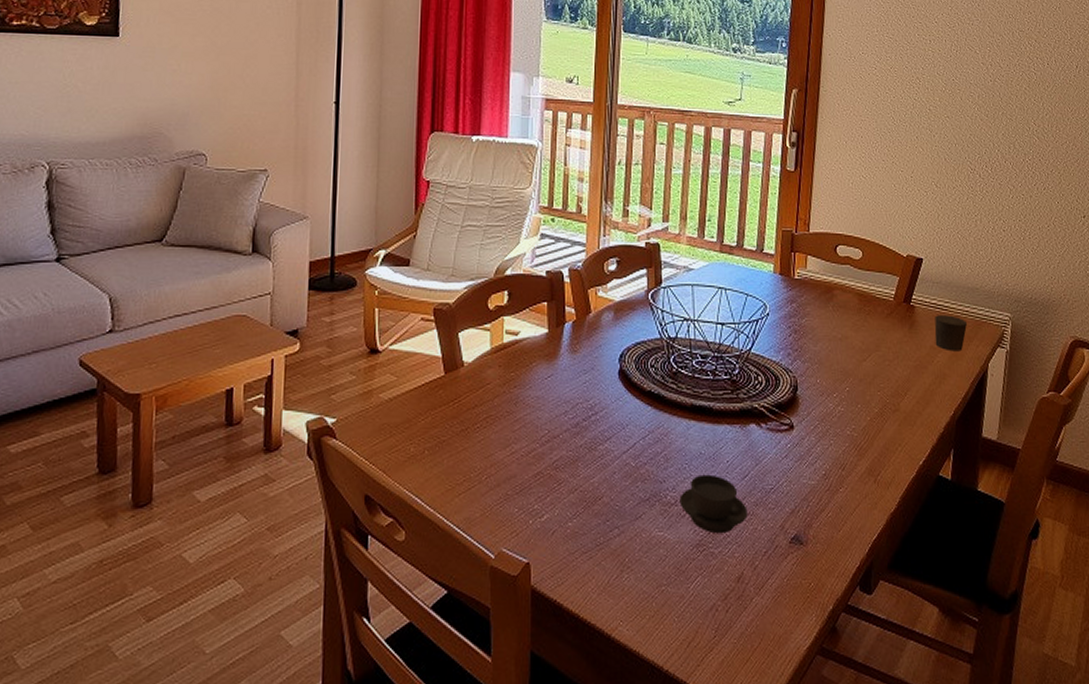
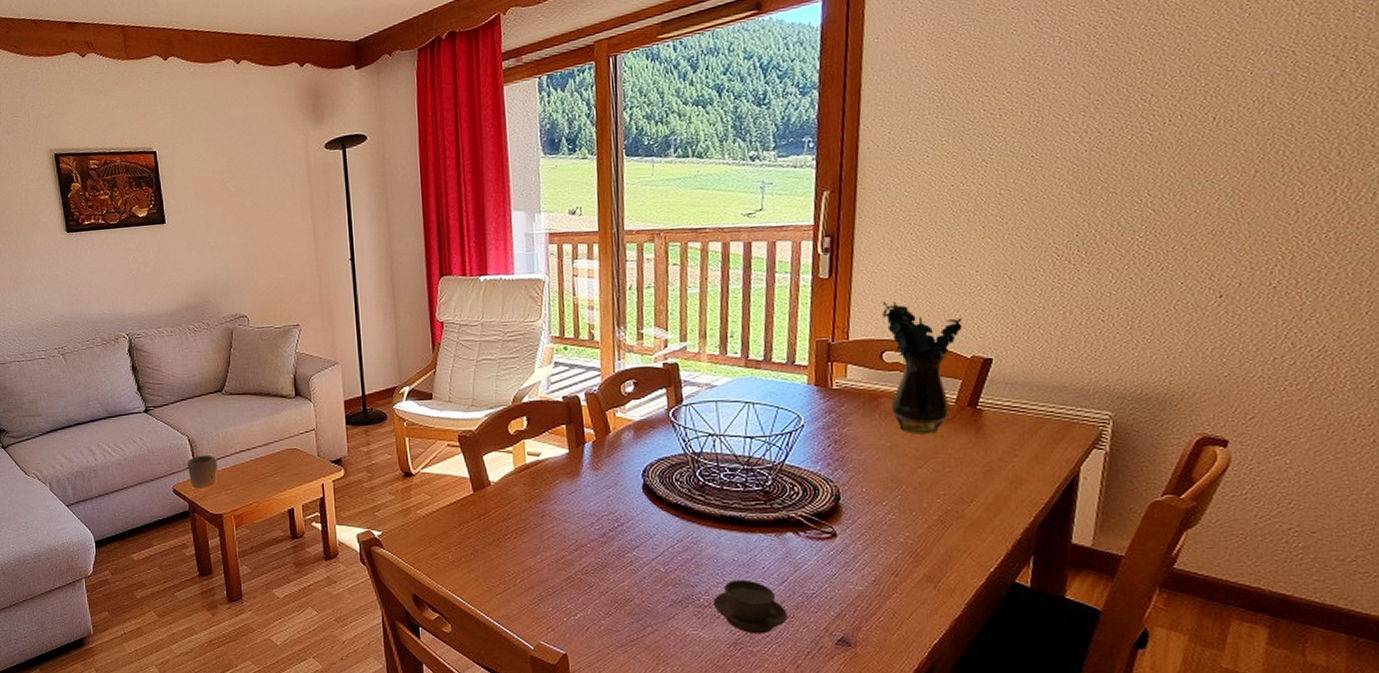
mug: none [103,318,143,361] -> present [187,454,218,489]
vase: none [837,197,900,329] -> present [882,300,963,435]
candle: present [934,315,968,352] -> none [1008,417,1053,456]

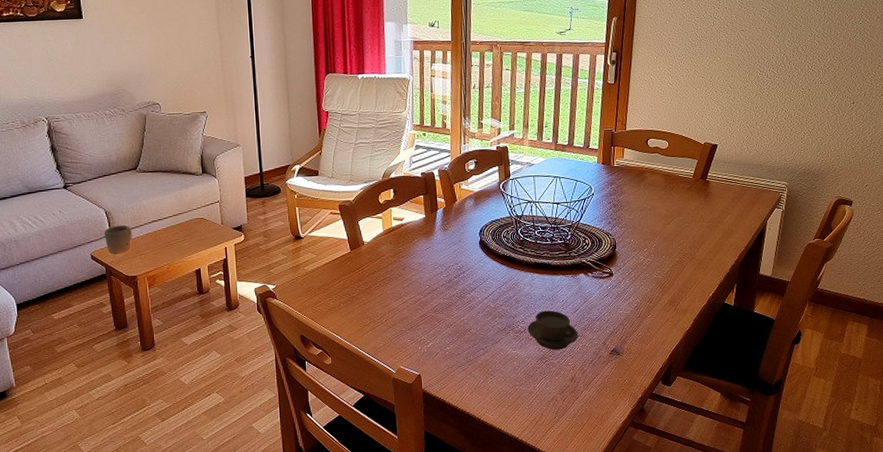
vase: present [882,300,963,435] -> none [649,101,700,200]

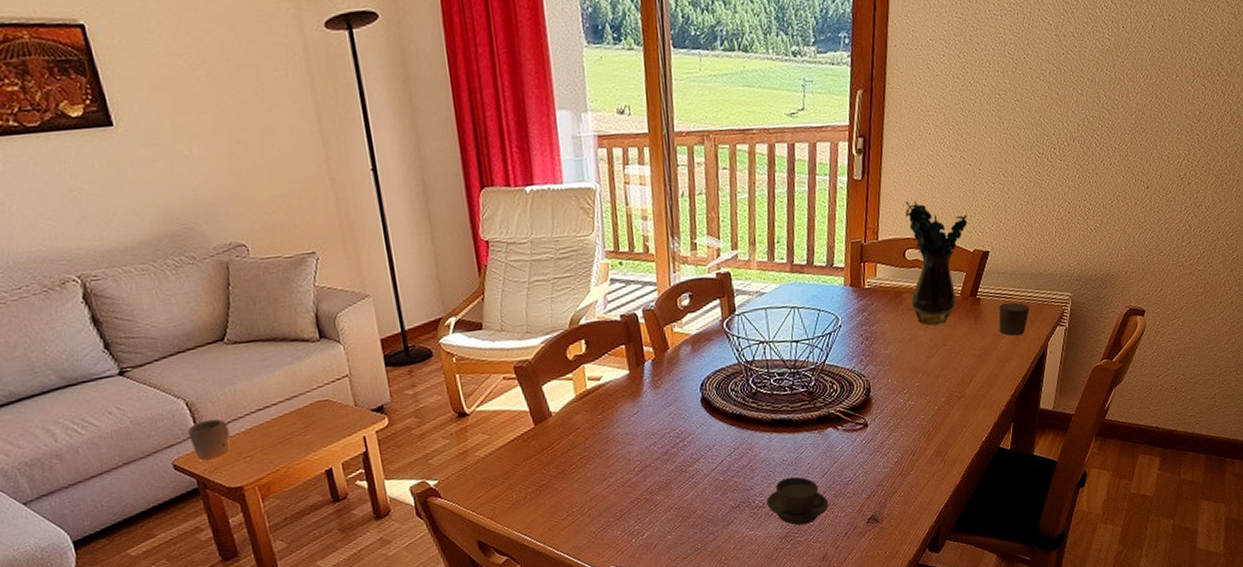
vase: none [649,101,700,200] -> present [905,200,968,326]
candle: none [725,186,752,214] -> present [998,302,1030,337]

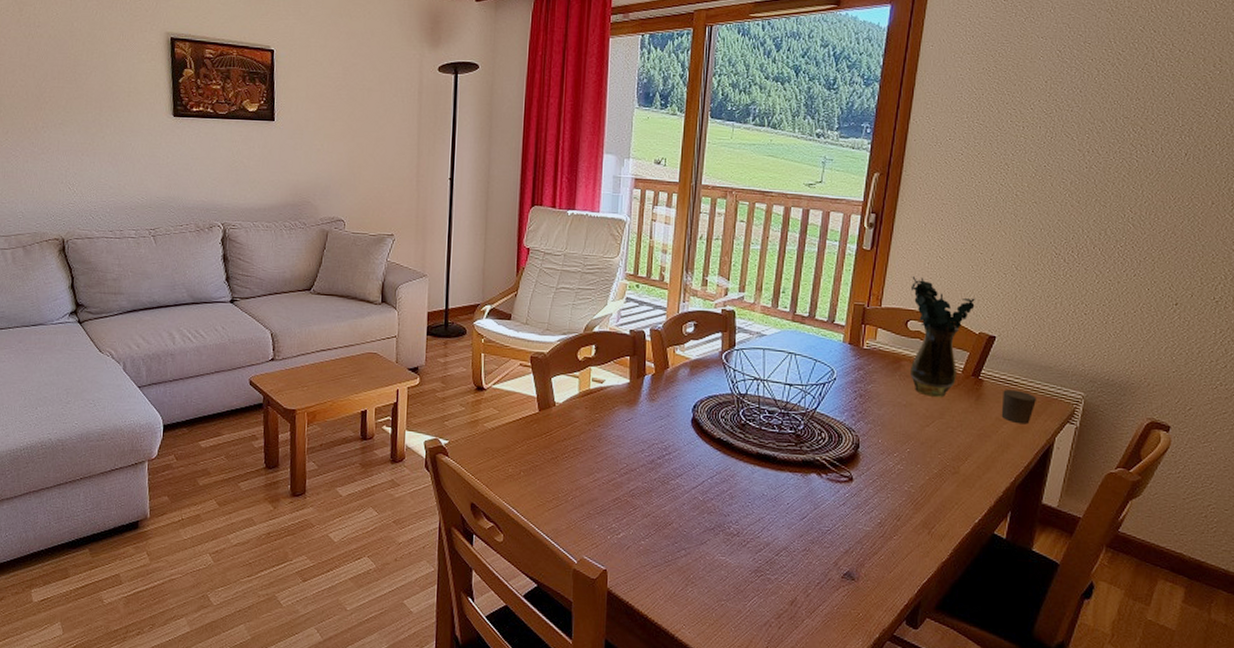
mug: present [188,418,230,461] -> none [267,350,297,383]
cup: present [766,476,829,526] -> none [741,512,804,564]

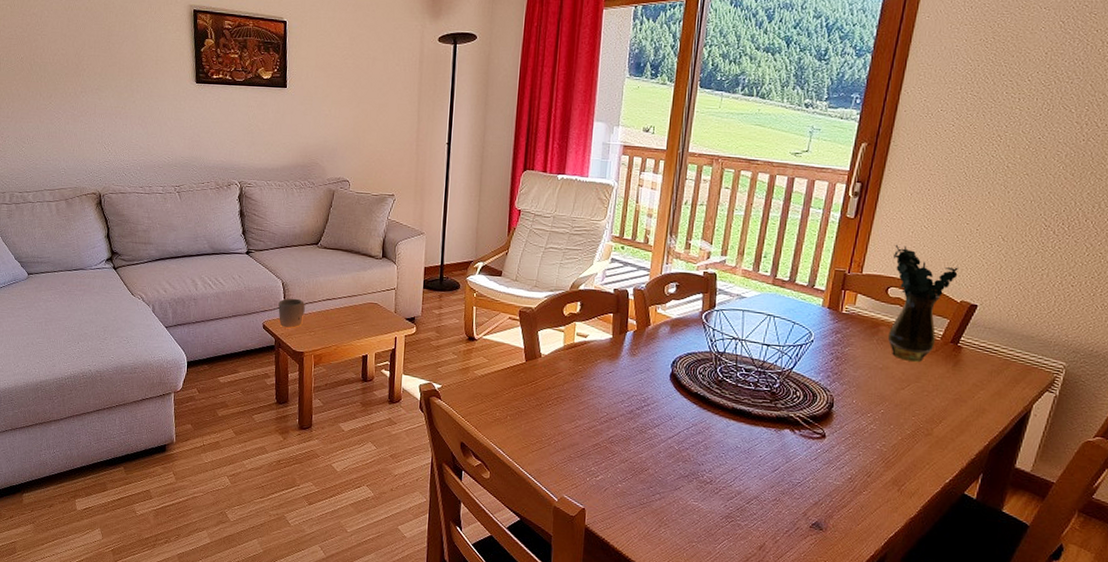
mug: none [267,350,297,383] -> present [278,298,305,328]
candle: present [1001,390,1037,425] -> none [978,357,1017,391]

